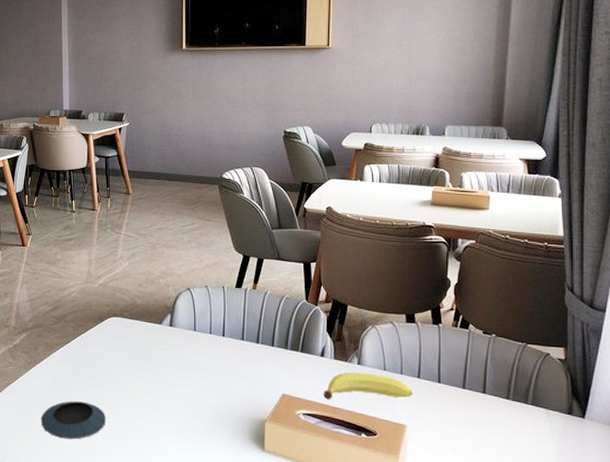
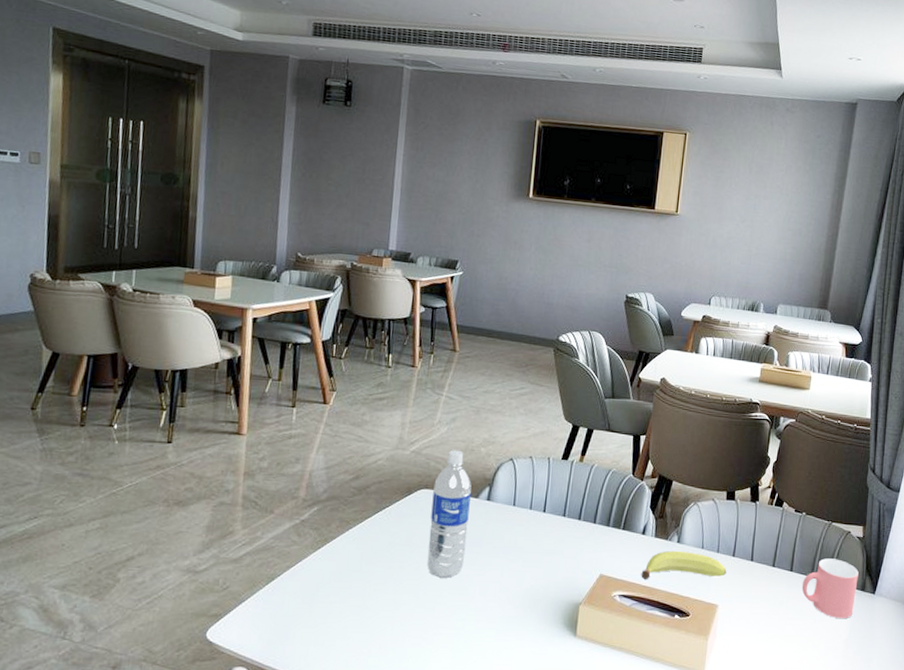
saucer: present [41,401,106,440] -> none [325,586,404,631]
water bottle: none [121,282,155,396] -> present [427,450,472,579]
mug: none [497,381,563,442] -> present [801,558,859,618]

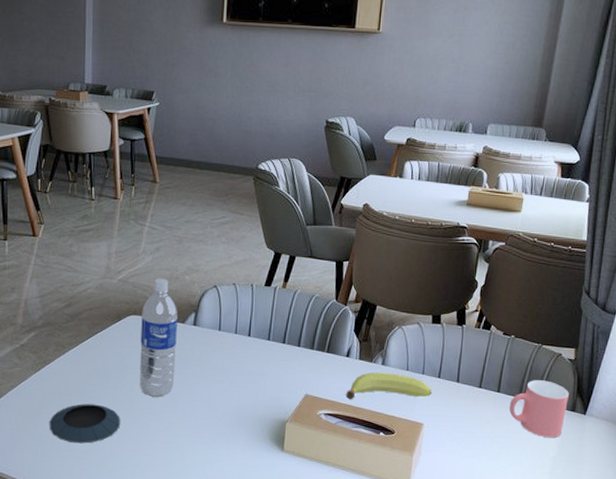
saucer: none [325,586,404,631] -> present [49,404,120,444]

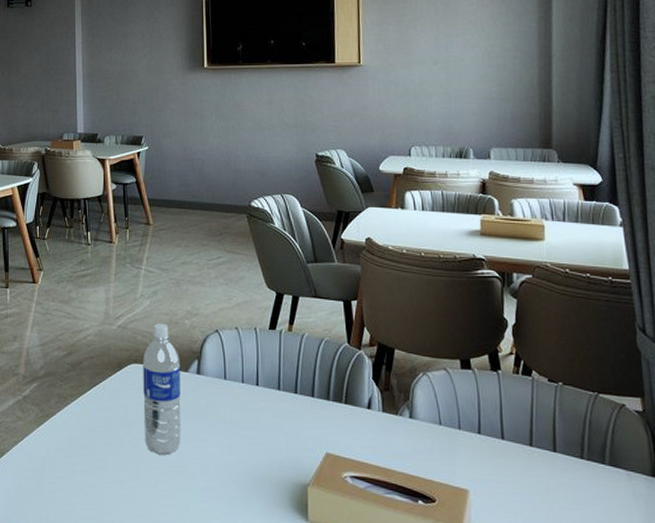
saucer: present [49,404,120,444] -> none [53,462,127,508]
fruit: present [346,372,432,400] -> none [372,426,474,460]
mug: present [509,380,569,437] -> none [571,437,646,510]

